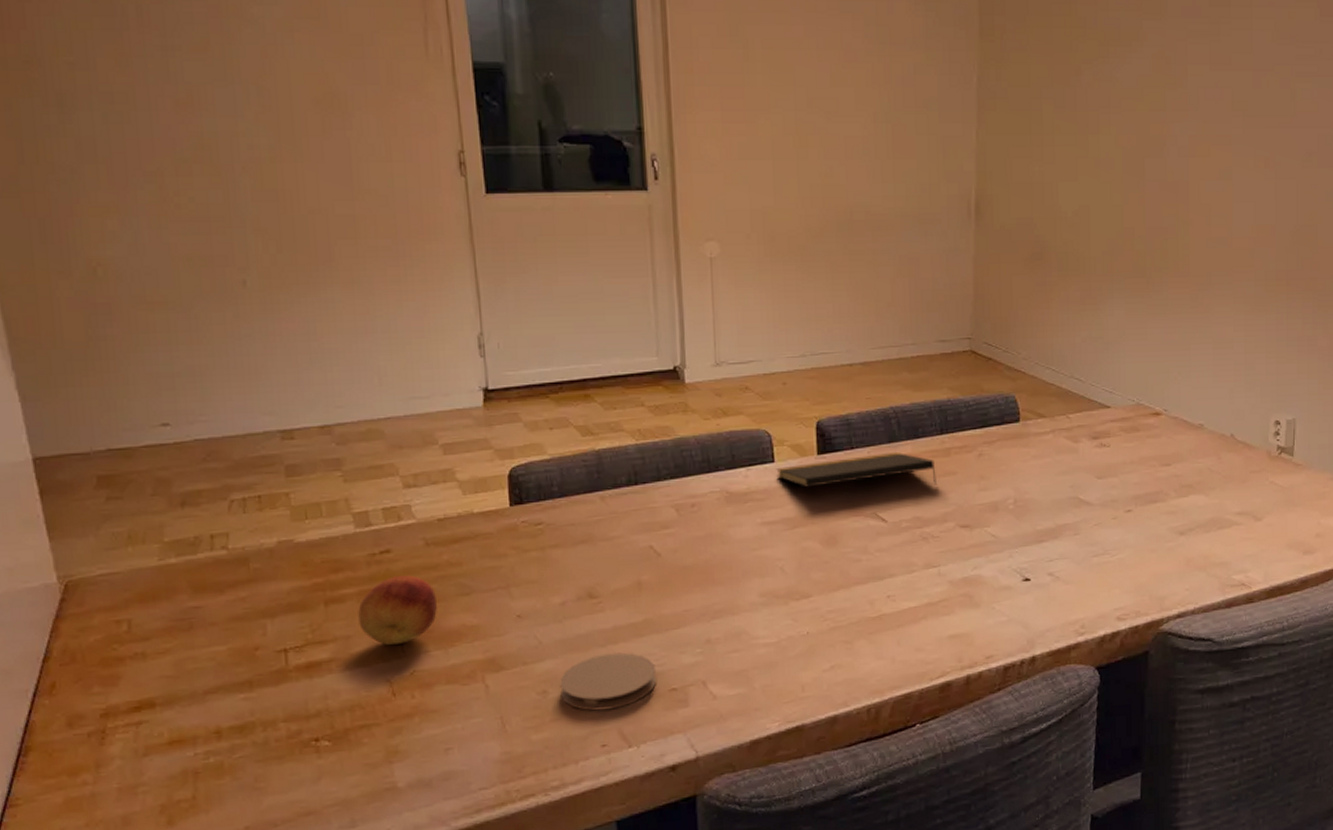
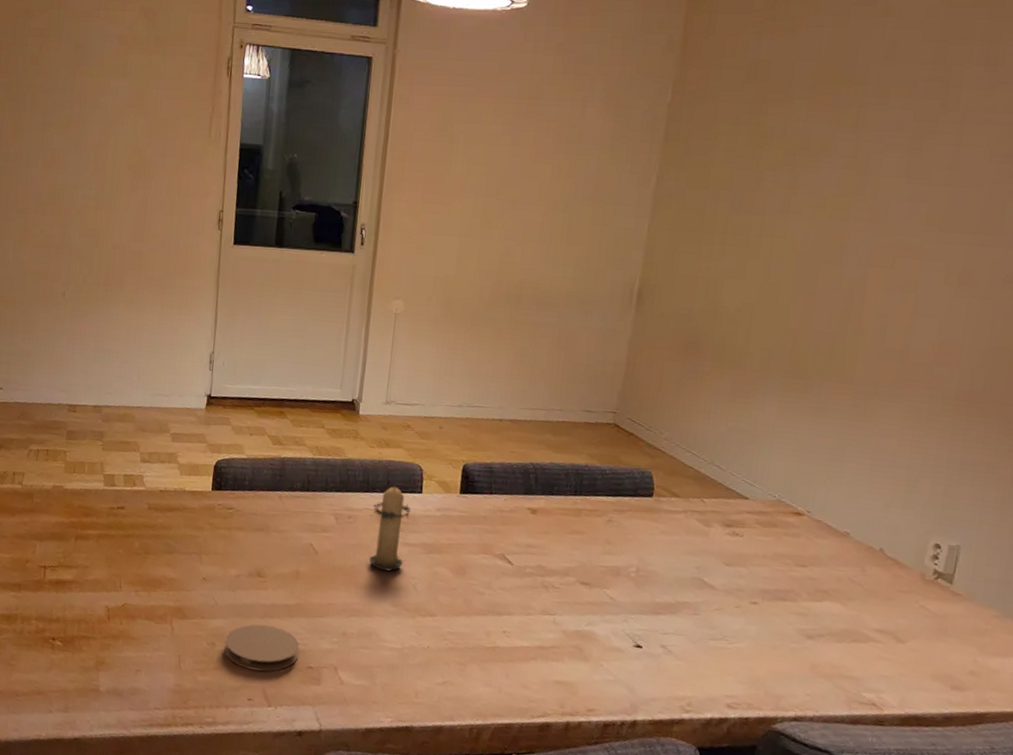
fruit: present [358,575,437,645] -> none [95,528,149,581]
candle: none [719,454,767,559] -> present [369,481,411,571]
notepad: present [776,451,937,488] -> none [422,498,565,541]

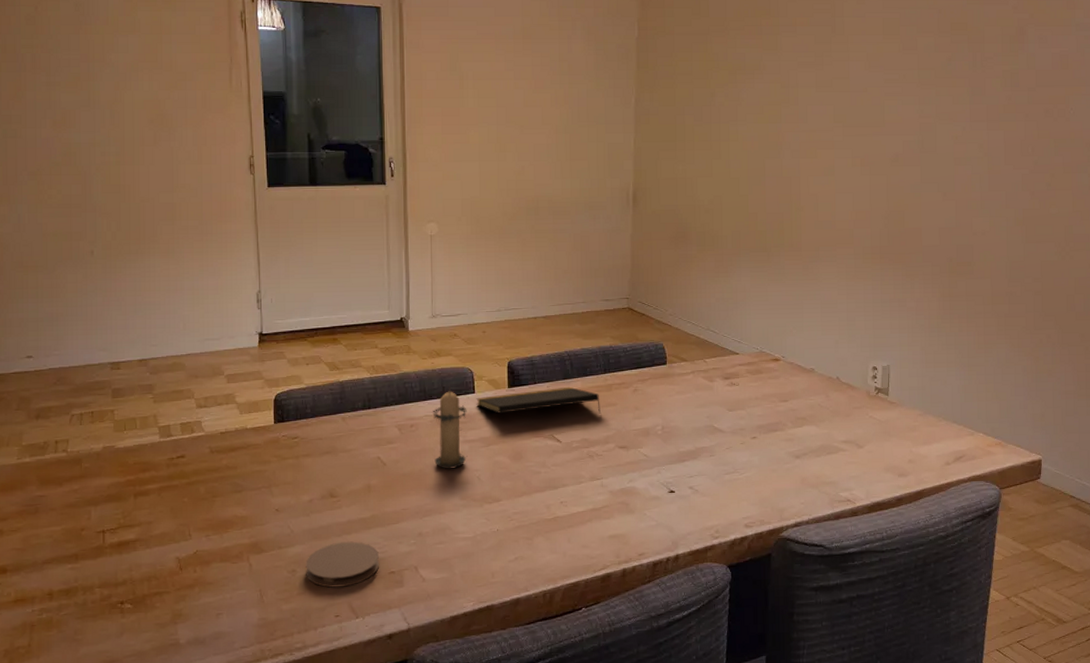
notepad: none [422,498,565,541] -> present [476,386,601,414]

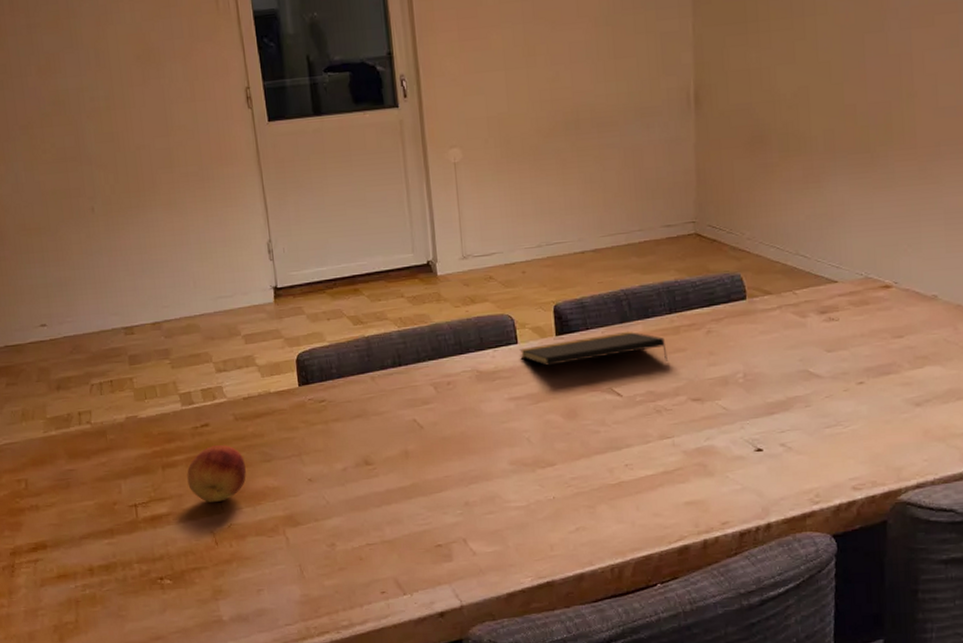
fruit: none [158,476,216,530] -> present [187,445,246,502]
coaster: present [306,541,379,588] -> none [345,512,424,562]
candle: present [432,386,468,469] -> none [471,337,514,431]

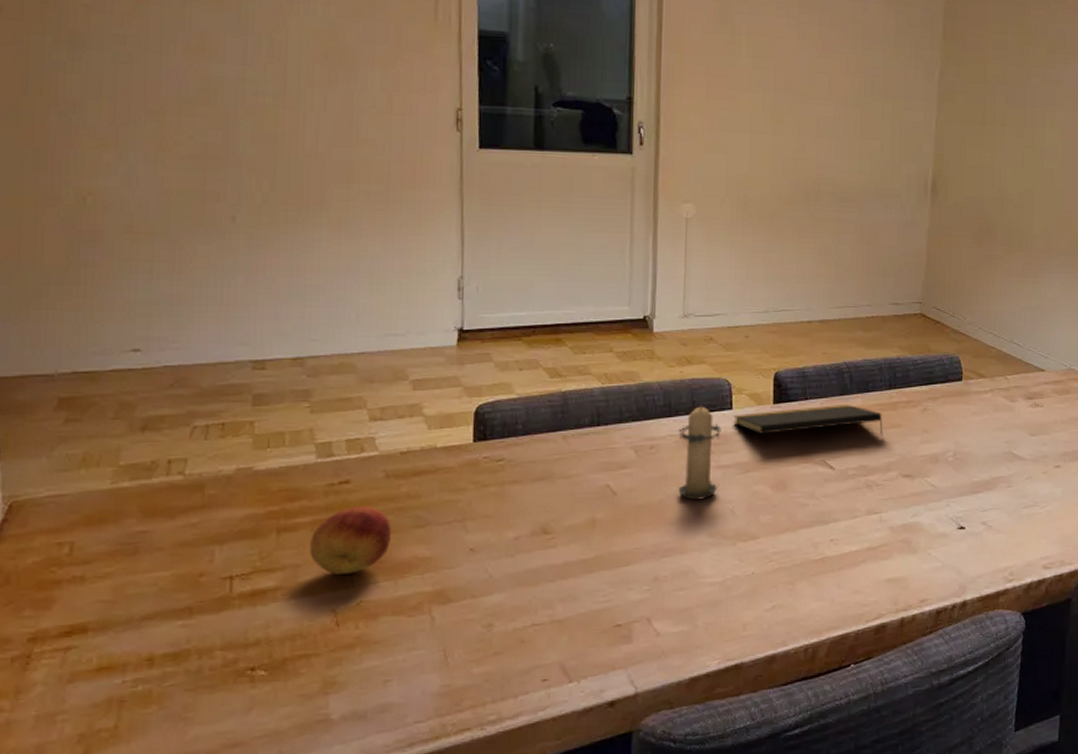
candle: none [471,337,514,431] -> present [678,400,722,500]

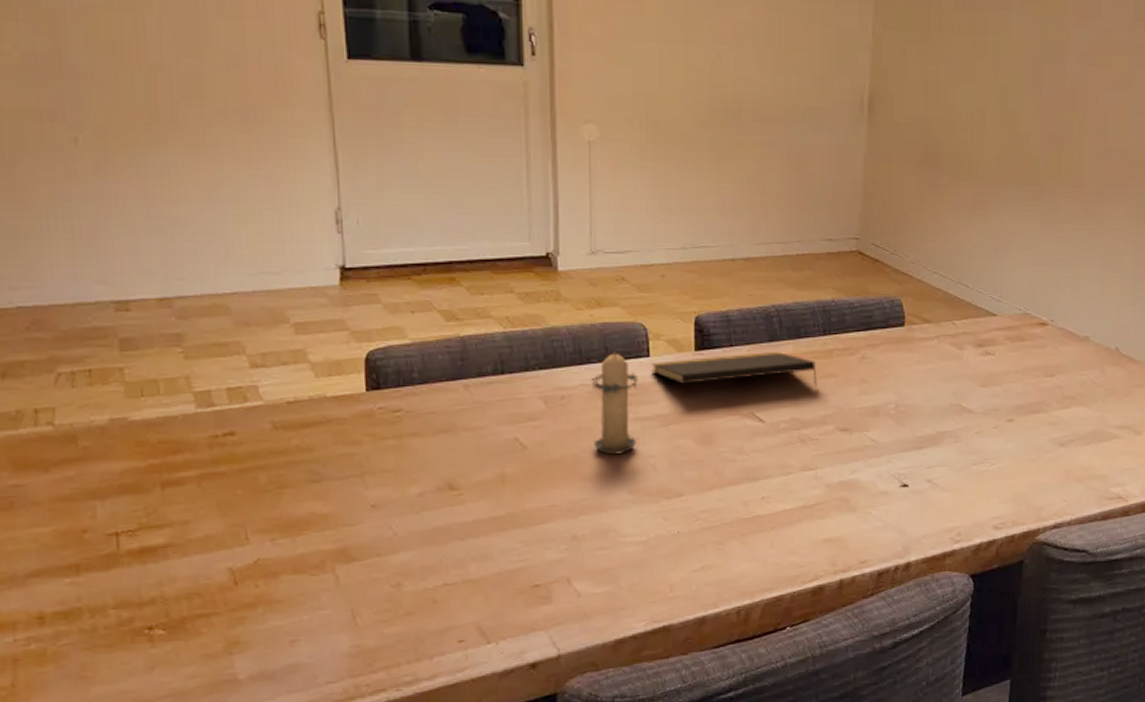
fruit: present [310,506,391,575] -> none [198,460,285,531]

